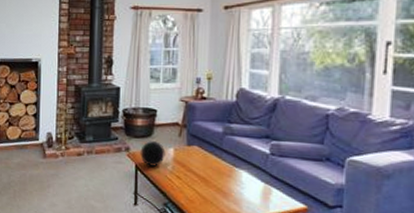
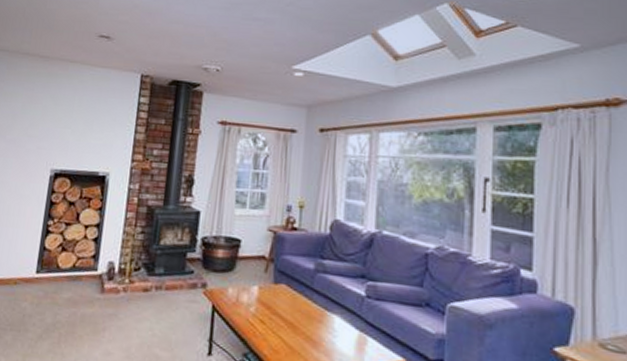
decorative orb: present [140,140,166,168] -> none [219,276,249,309]

